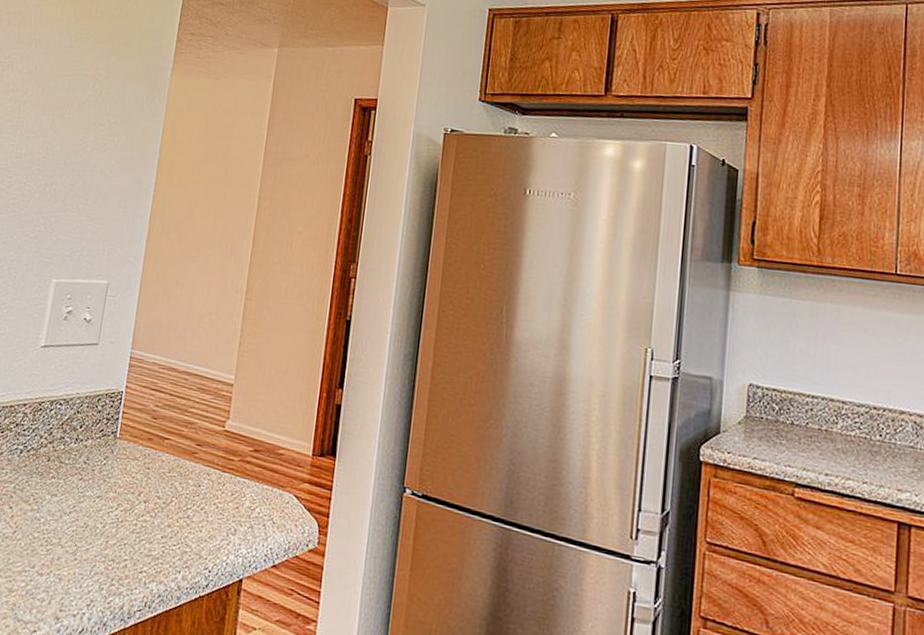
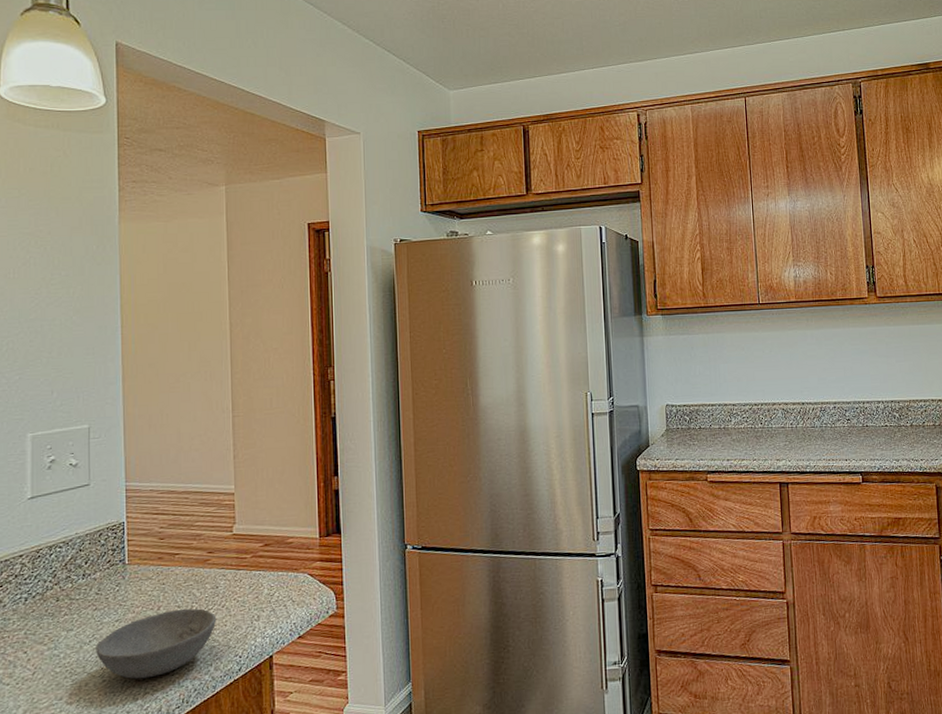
bowl: none [73,499,193,569] -> present [96,608,217,679]

